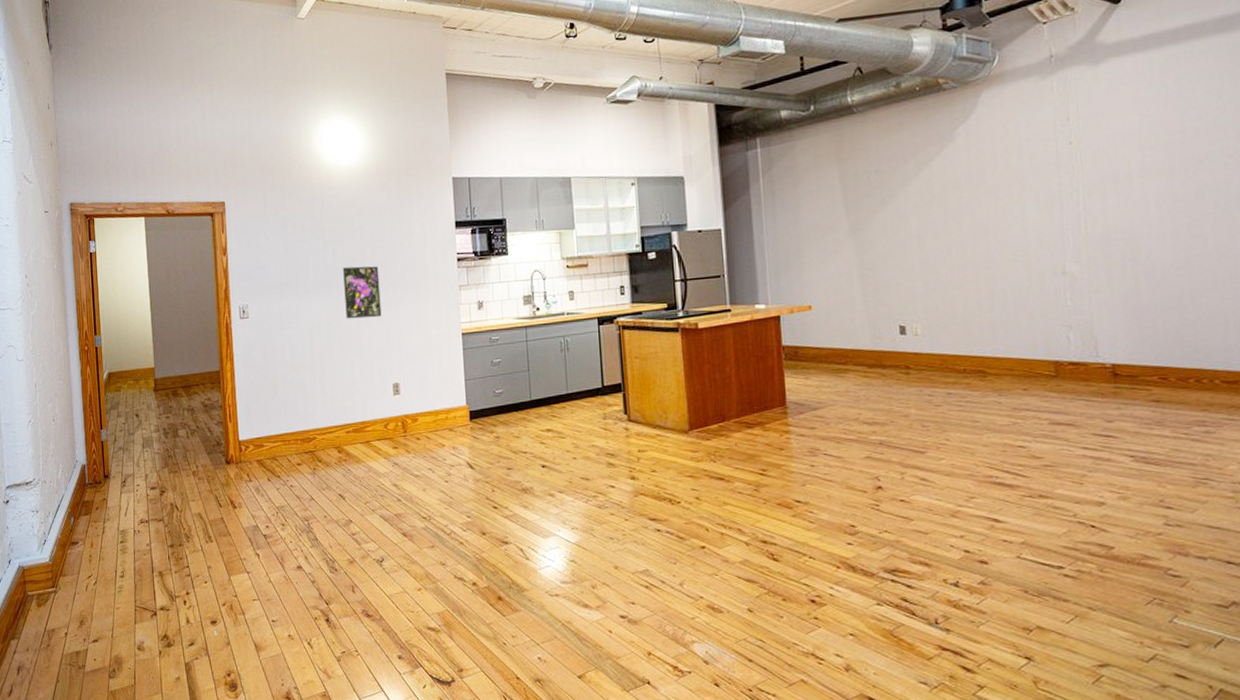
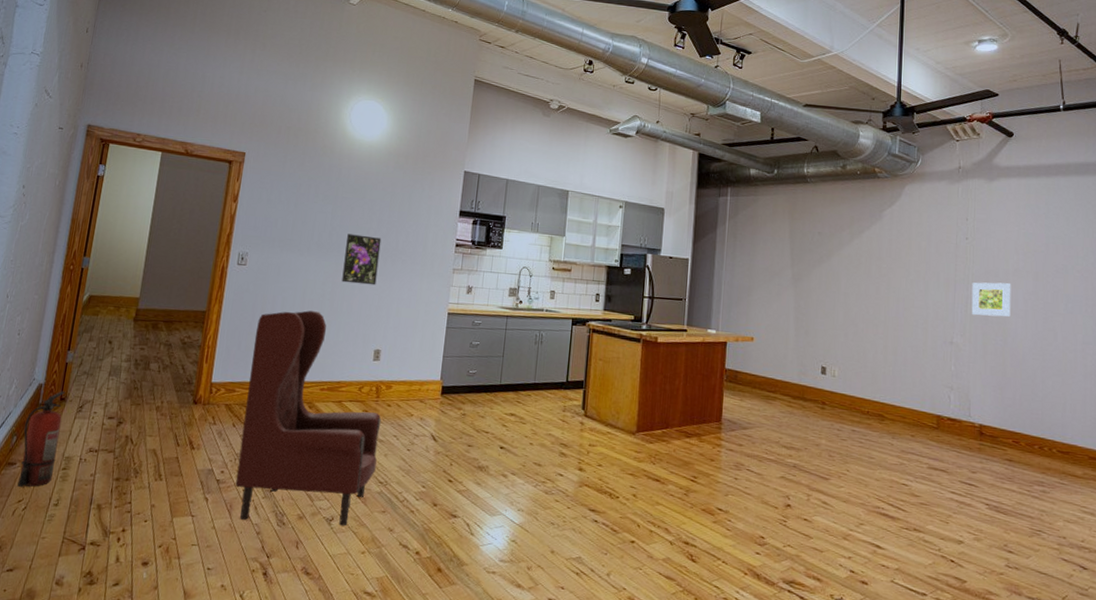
fire extinguisher: none [78,469,113,563] -> present [17,391,65,487]
armchair: none [271,353,417,570] -> present [235,310,382,527]
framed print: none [1083,188,1141,235] -> present [971,282,1011,317]

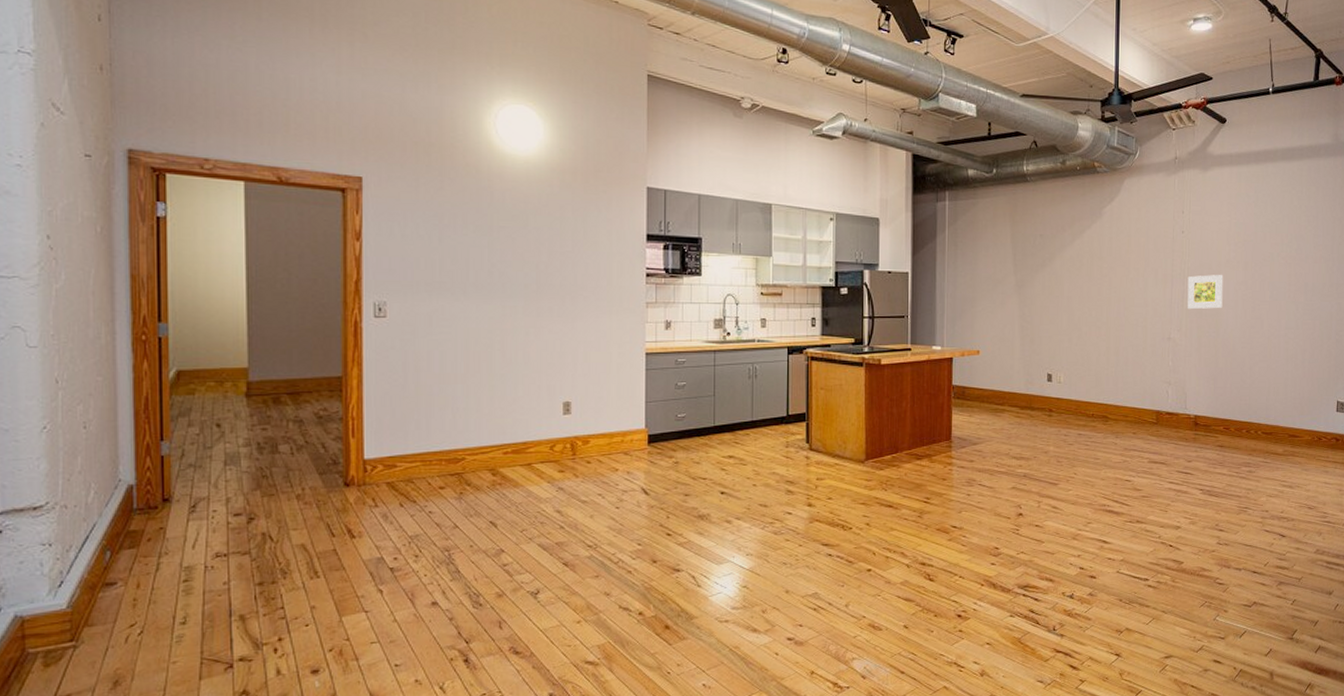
fire extinguisher: present [17,391,65,487] -> none [118,490,172,609]
armchair: present [235,310,382,527] -> none [411,365,582,607]
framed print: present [341,234,382,286] -> none [512,270,555,329]

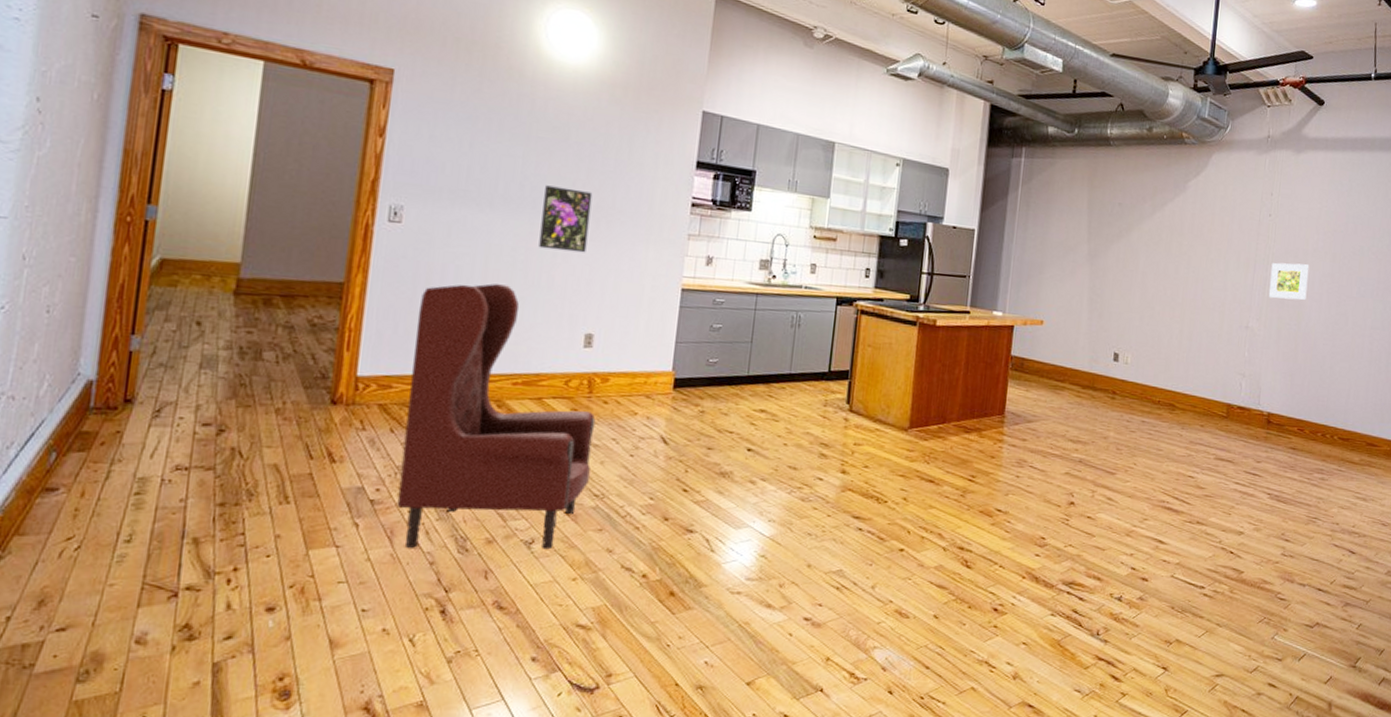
armchair: none [411,365,582,607] -> present [397,283,596,550]
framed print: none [512,270,555,329] -> present [538,185,593,253]

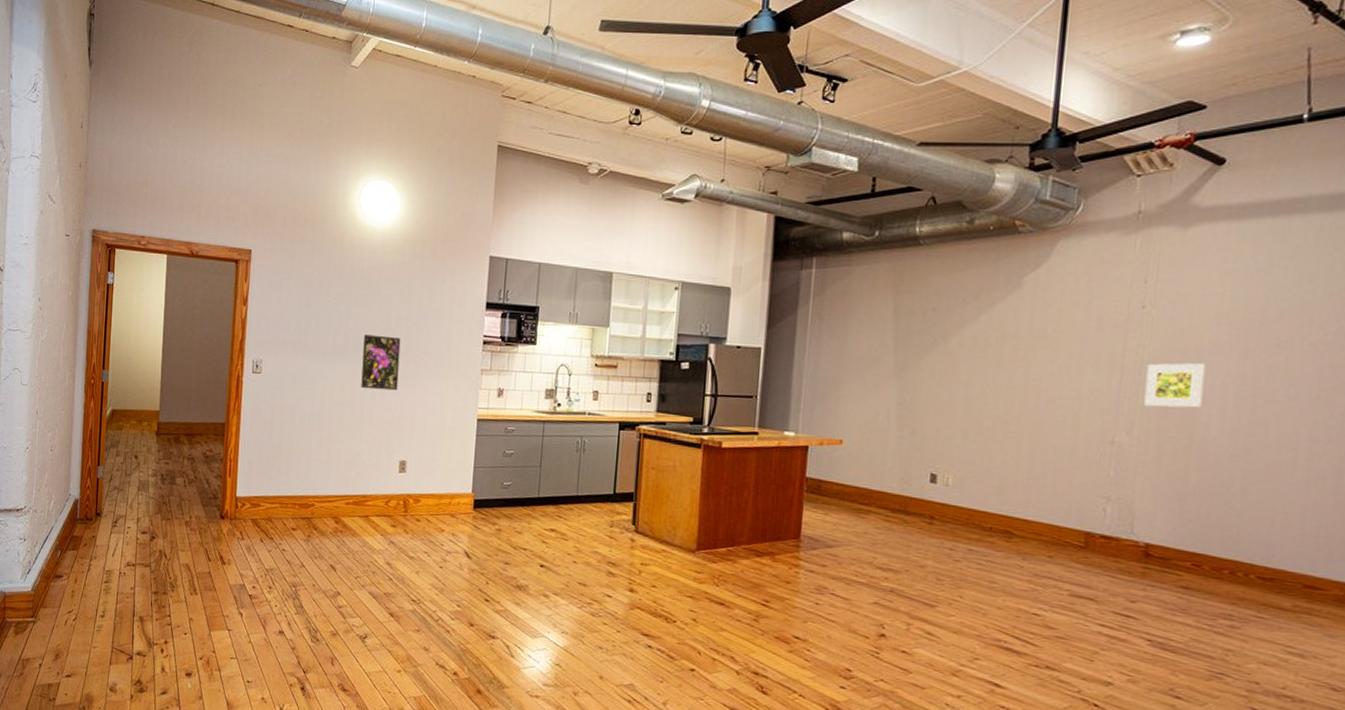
armchair: present [397,283,596,550] -> none [267,420,411,645]

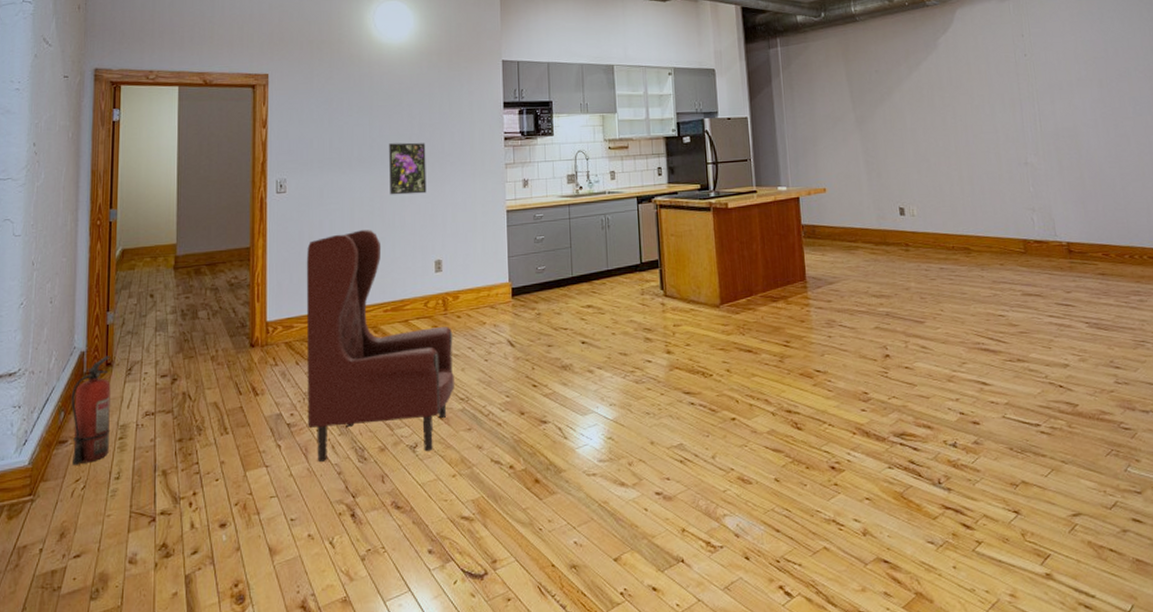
fire extinguisher: none [66,506,99,599] -> present [71,355,111,465]
armchair: none [267,420,411,645] -> present [306,230,454,462]
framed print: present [1143,363,1206,408] -> none [1037,94,1081,132]

